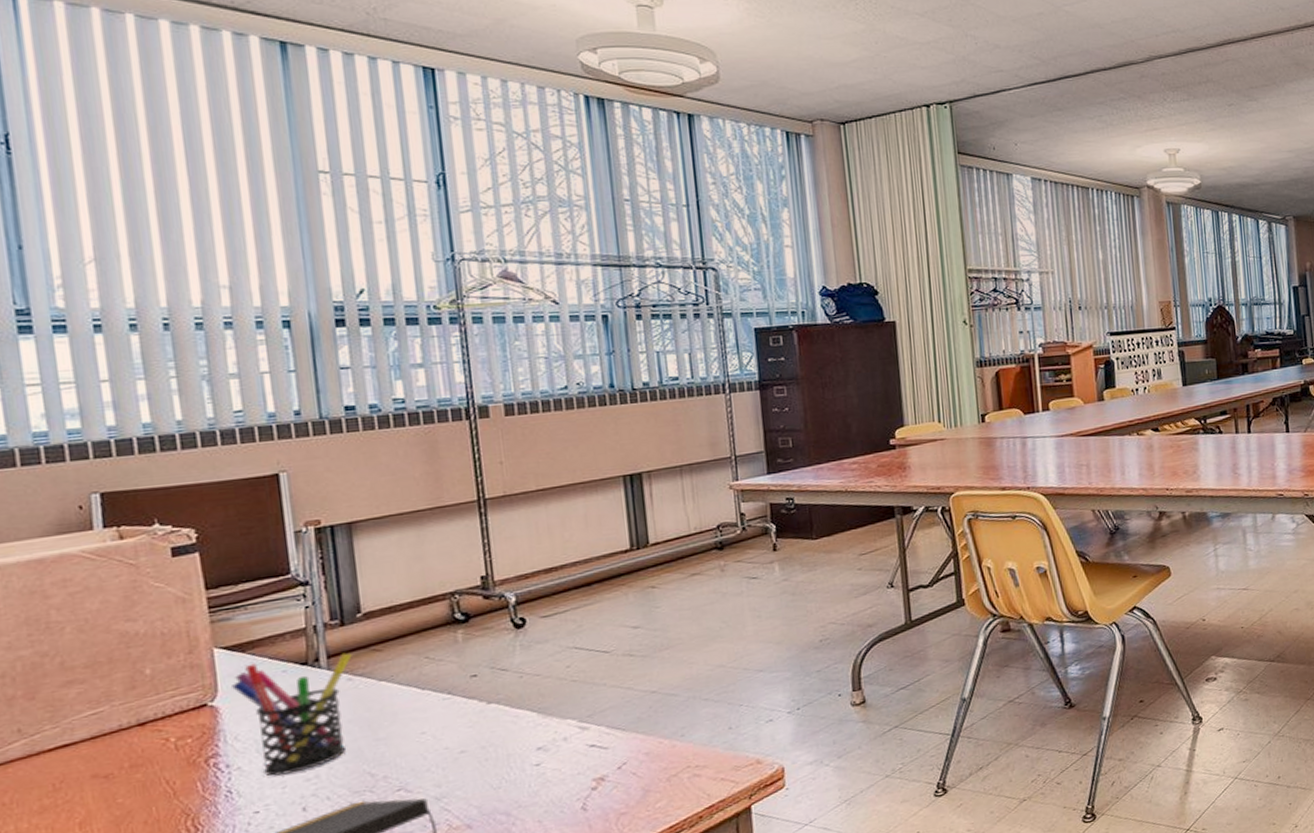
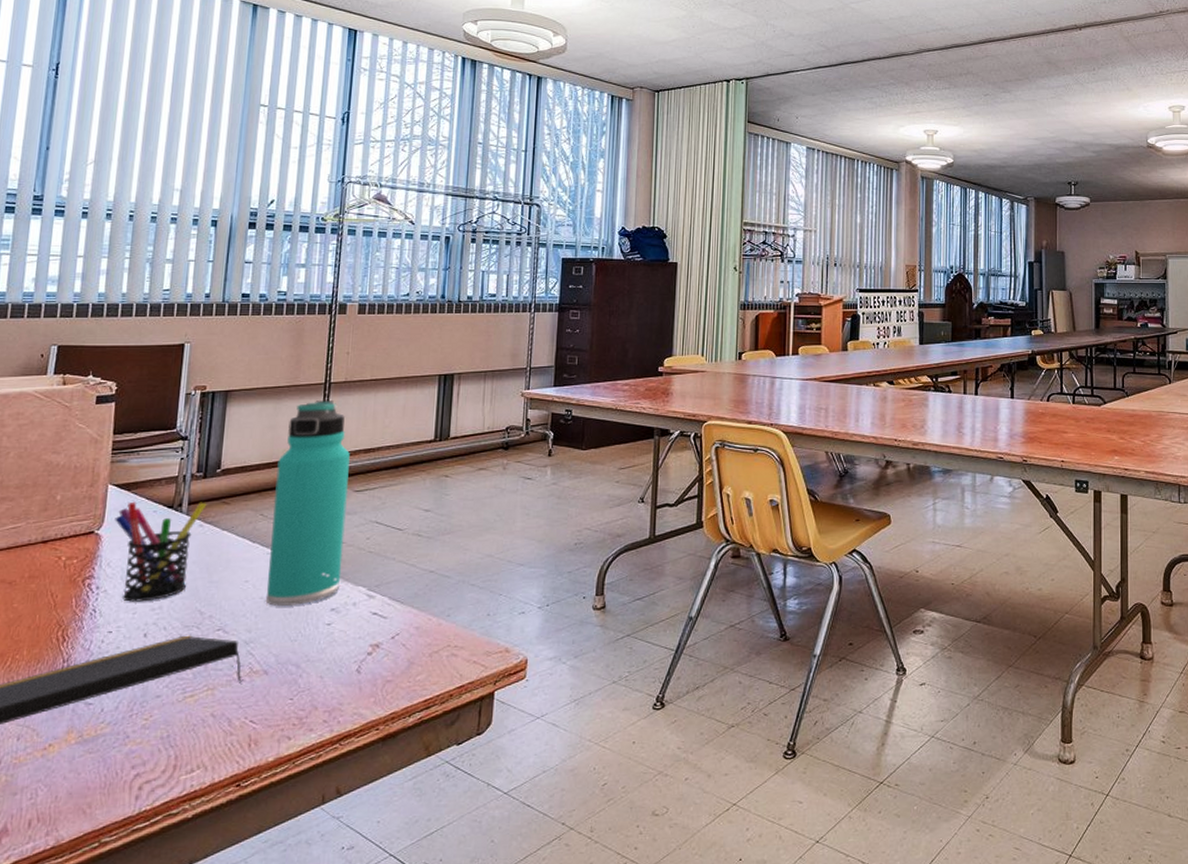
thermos bottle: none [435,518,544,755] -> present [265,399,350,606]

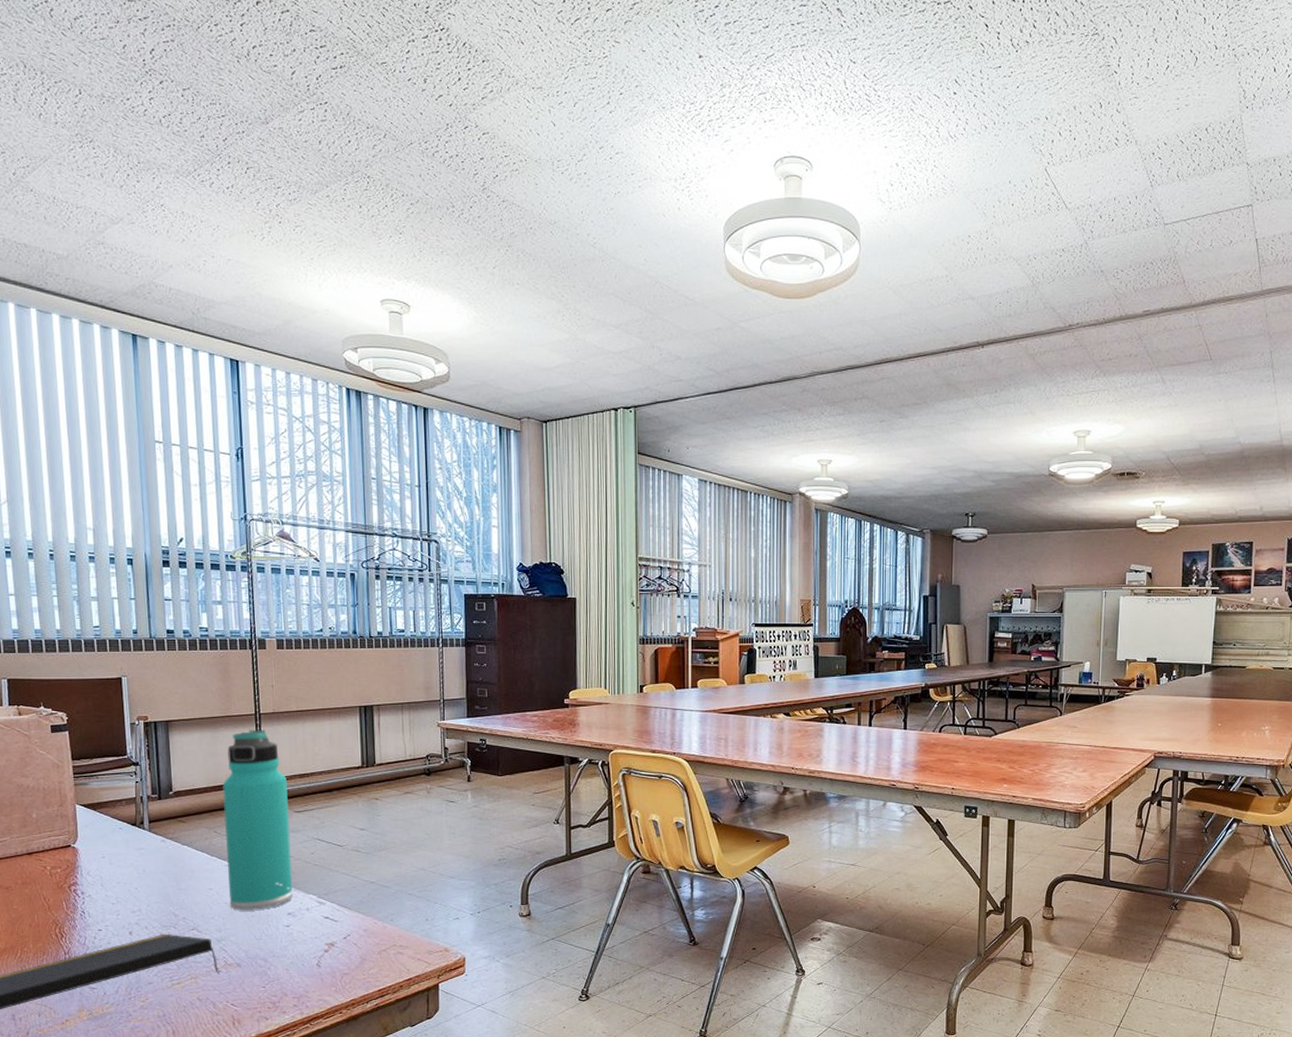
pen holder: present [115,501,207,602] -> none [87,819,166,905]

